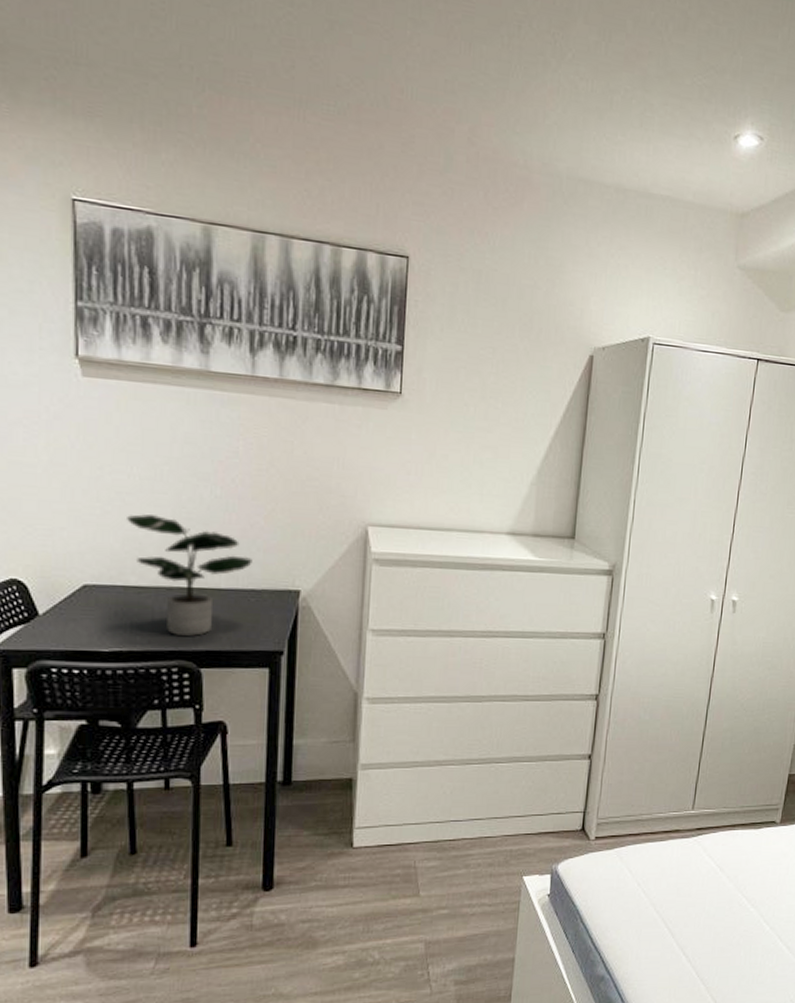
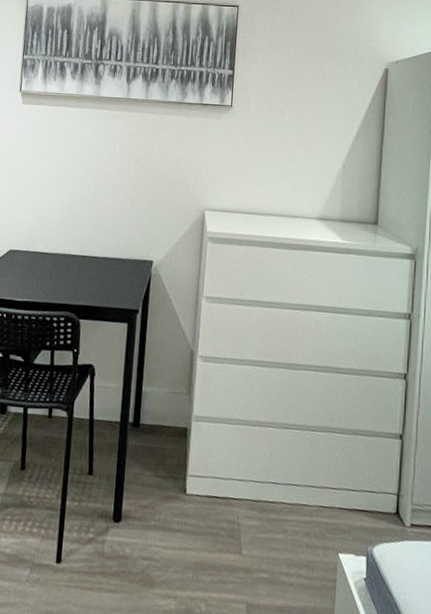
potted plant: present [127,514,253,636] -> none [40,199,120,293]

